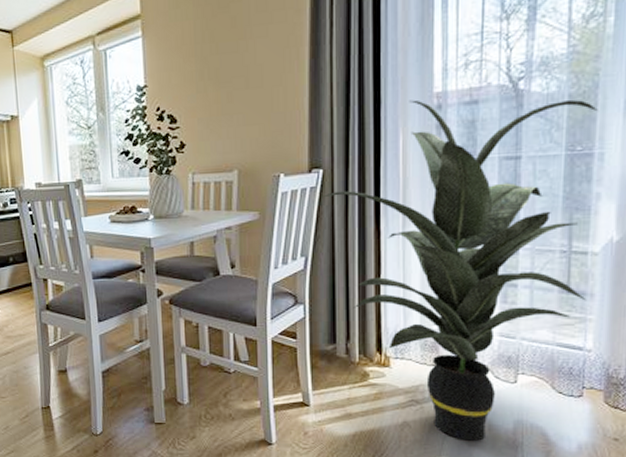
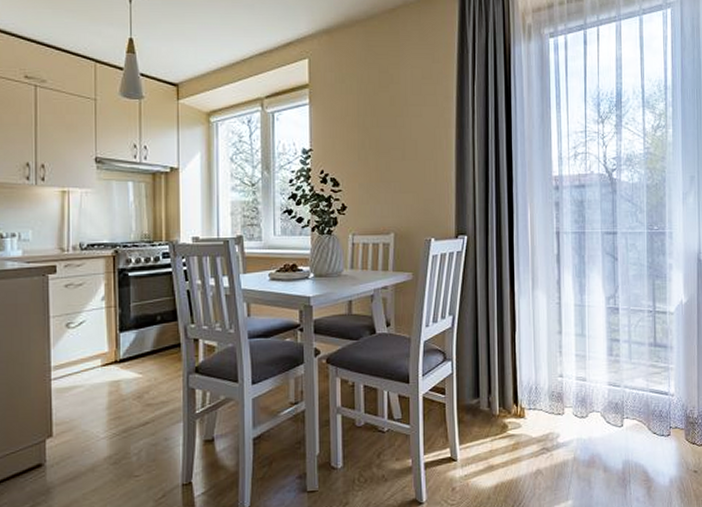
indoor plant: present [322,99,598,441] -> none [467,180,668,484]

